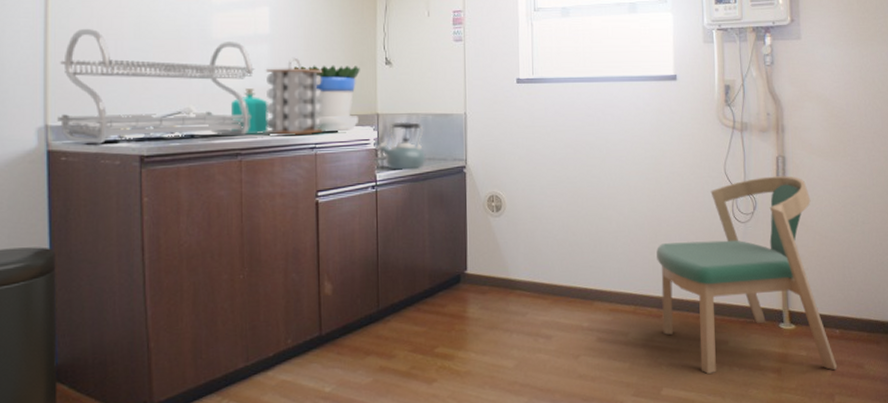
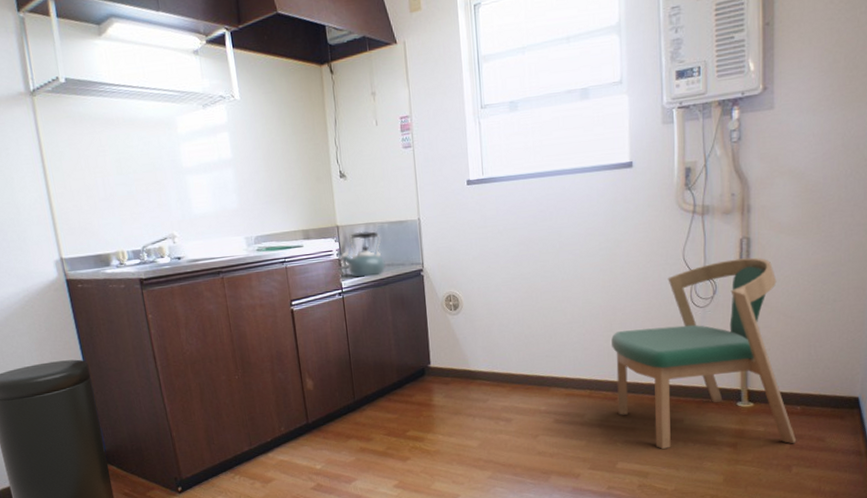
dish rack: present [57,28,255,145] -> none [62,168,227,272]
soap bottle: present [231,89,268,135] -> none [207,211,243,254]
spice rack: present [265,57,323,136] -> none [232,178,290,254]
flowerpot: present [294,65,360,131] -> none [258,181,322,246]

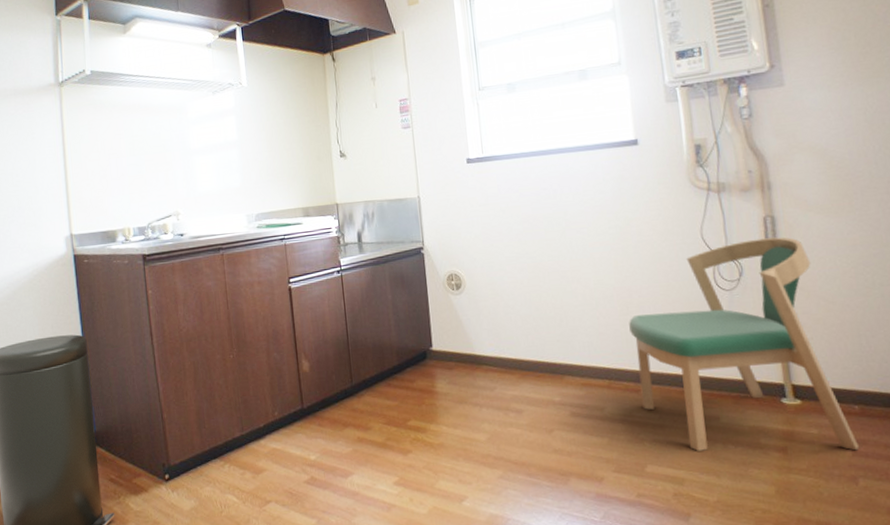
kettle: present [340,231,386,278] -> none [339,209,385,256]

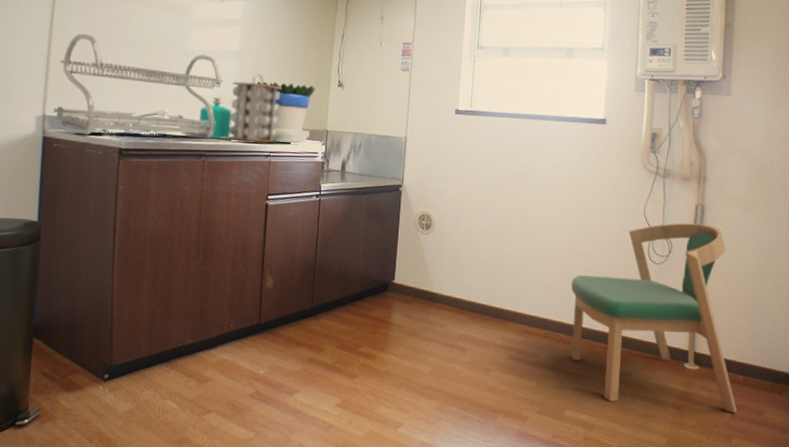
dish rack: none [77,150,228,248] -> present [53,33,224,138]
soap bottle: none [211,190,243,231] -> present [199,98,232,139]
spice rack: none [236,158,290,231] -> present [228,73,281,144]
flowerpot: none [260,161,321,223] -> present [257,82,315,143]

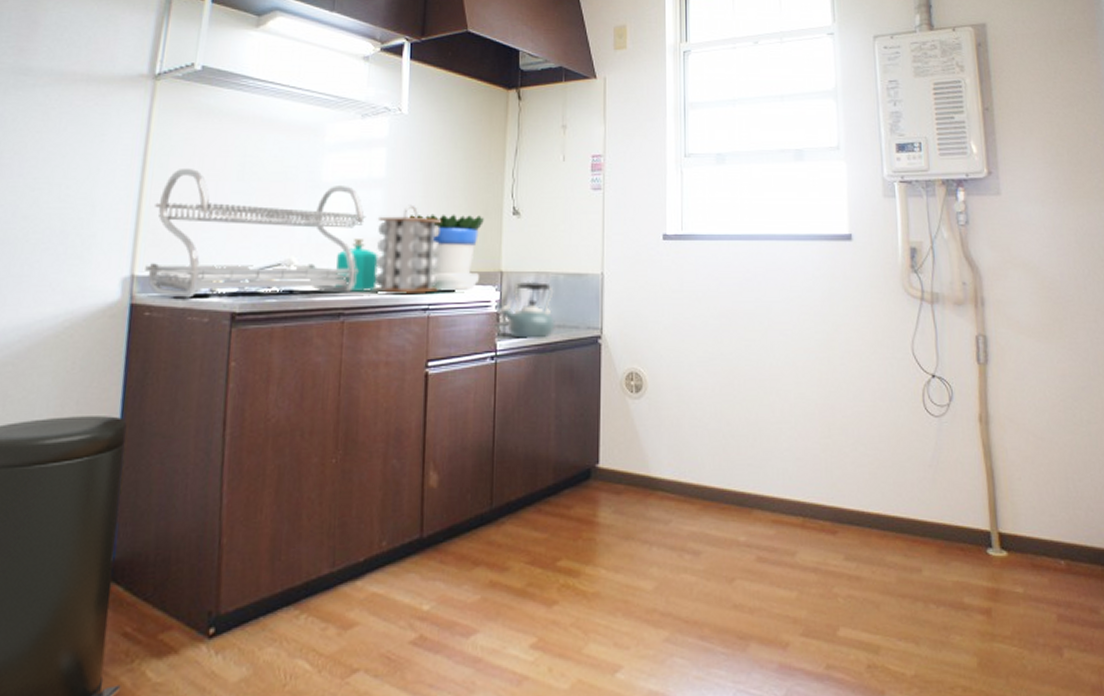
kettle: none [324,139,367,185] -> present [500,281,555,340]
dining chair: present [571,222,738,414] -> none [830,360,1065,615]

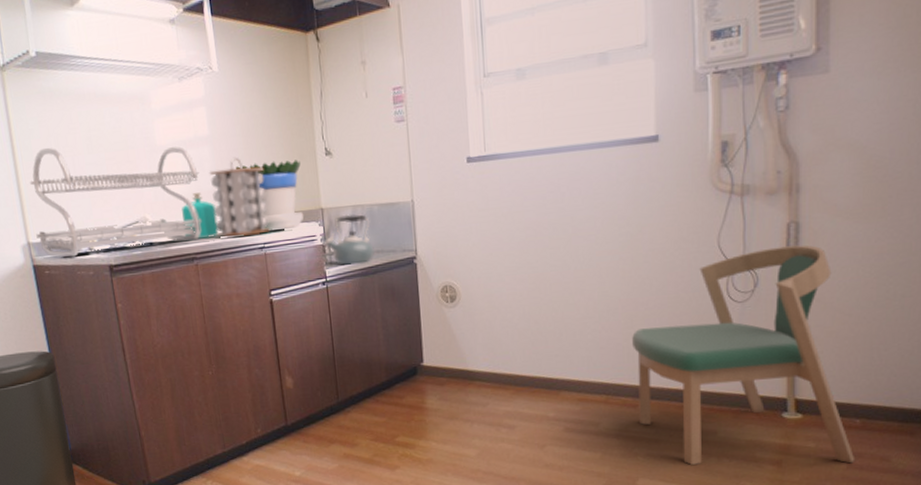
dining chair: none [830,360,1065,615] -> present [632,244,856,466]

